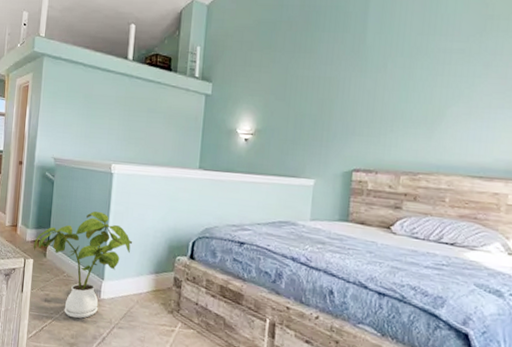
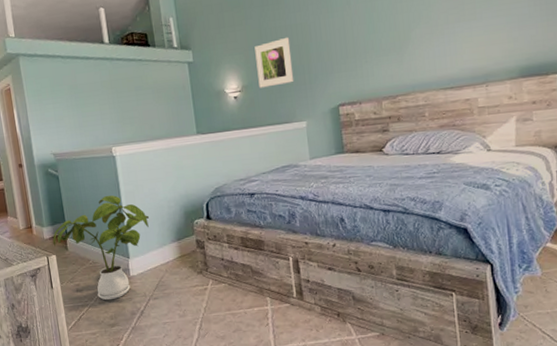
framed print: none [273,88,315,137] -> present [254,36,294,88]

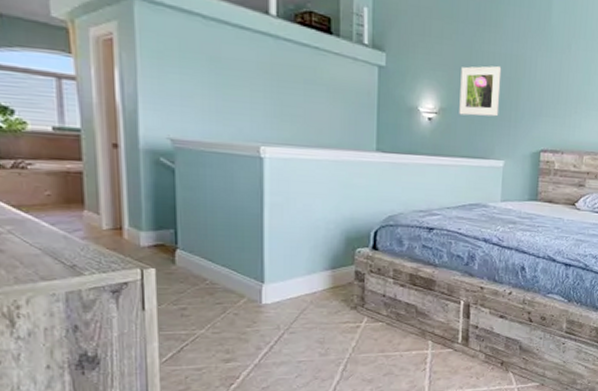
house plant: present [52,195,150,301] -> none [153,203,299,331]

